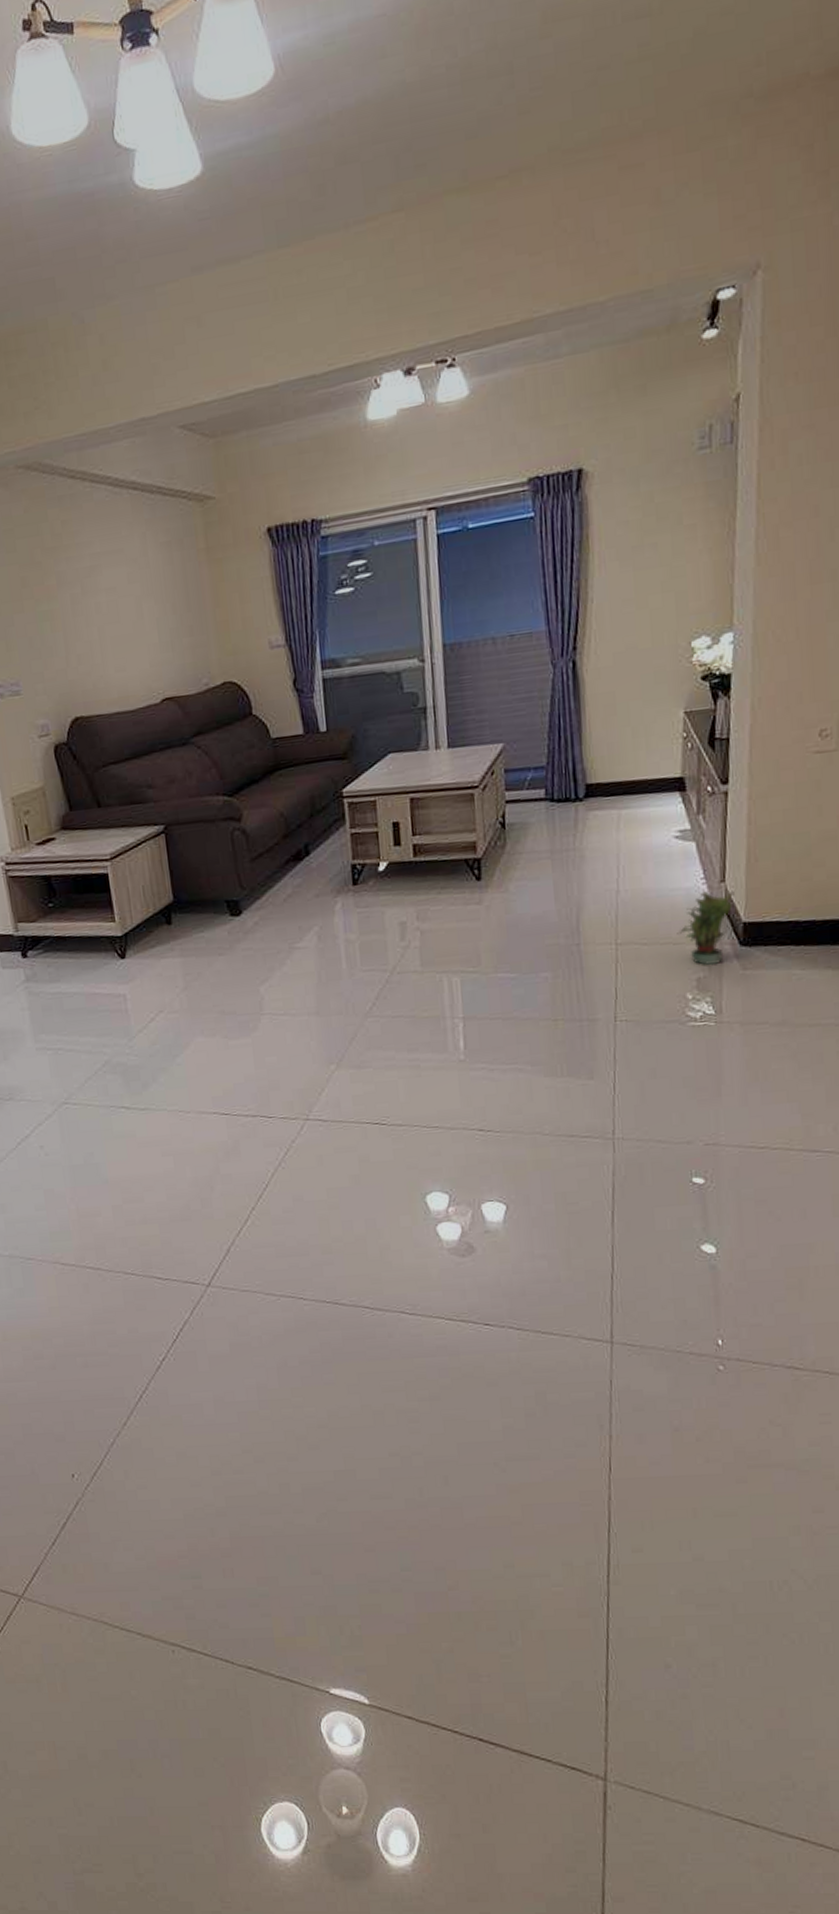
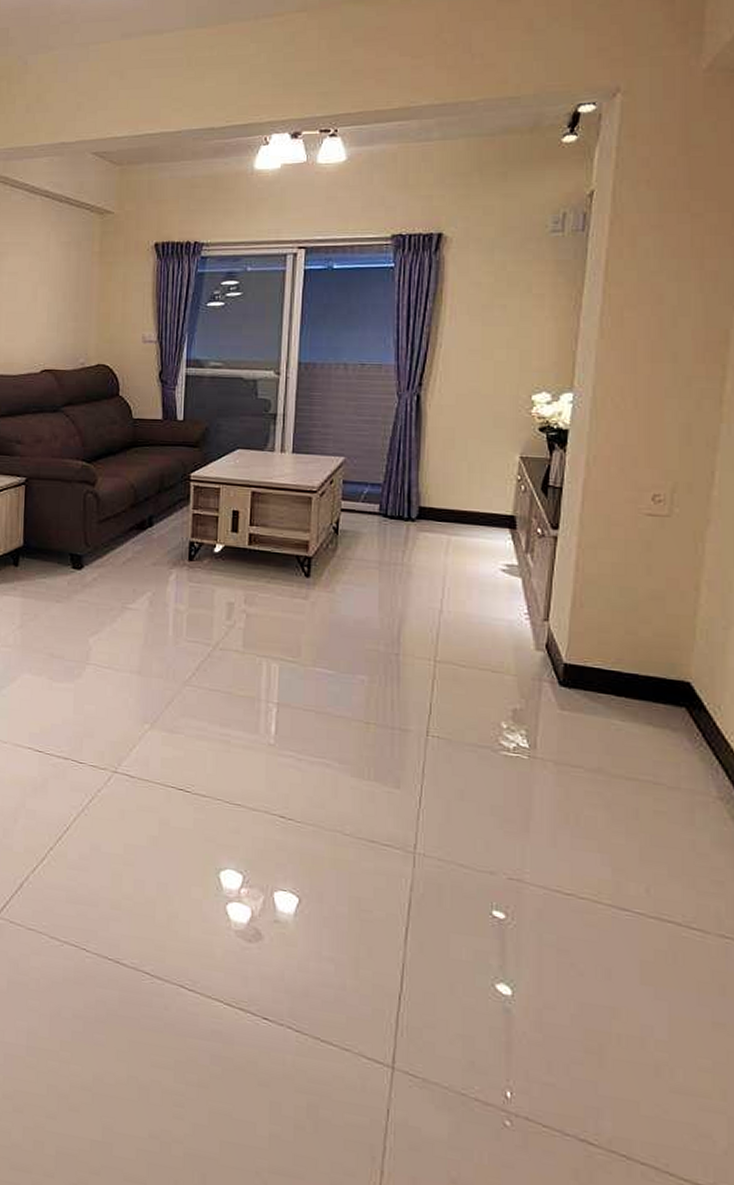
potted plant: present [677,890,735,965] -> none [496,625,557,699]

